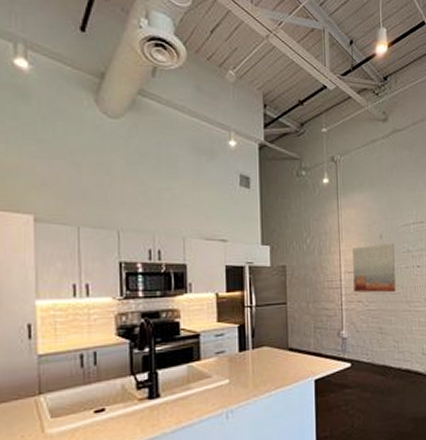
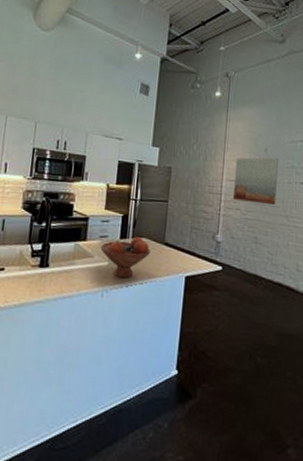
fruit bowl: none [218,346,275,394] -> present [100,237,151,279]

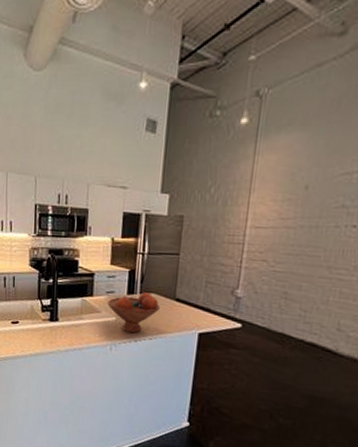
wall art: present [233,157,279,205] -> none [259,196,325,254]

